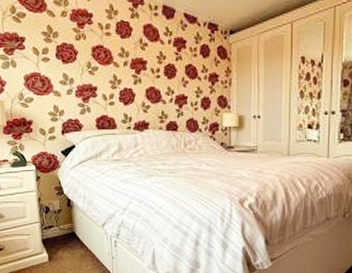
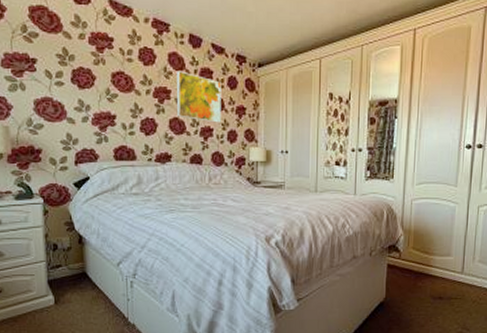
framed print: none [152,42,195,91] -> present [176,71,222,123]

